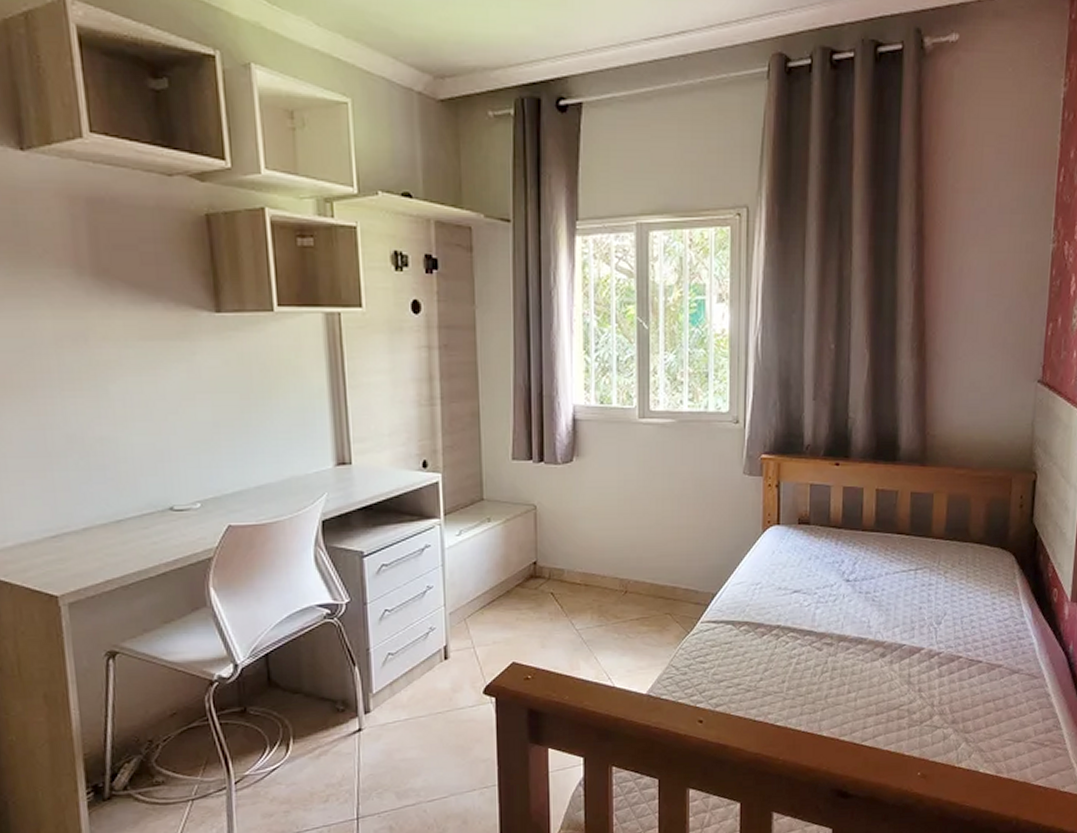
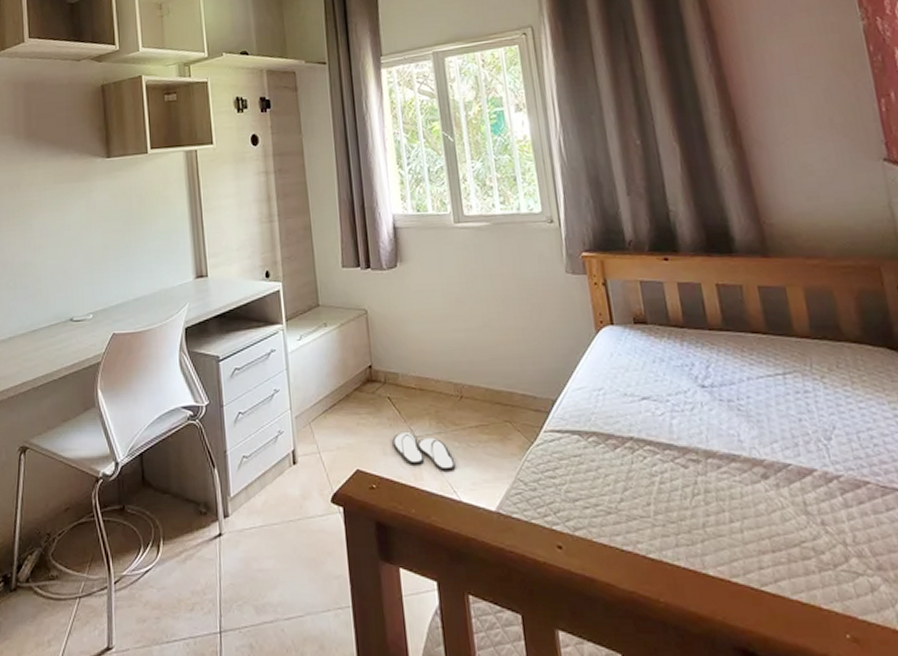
slippers: none [552,626,613,661] -> present [392,433,456,471]

